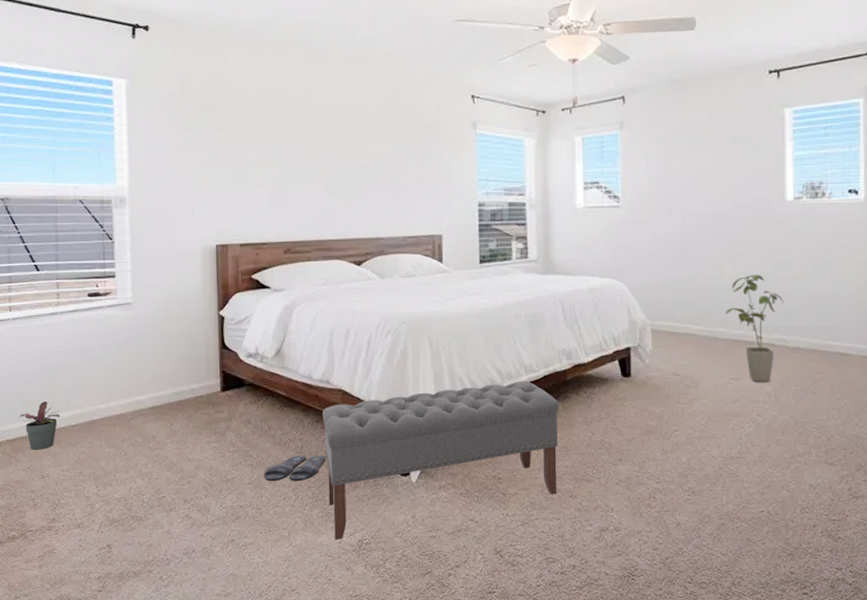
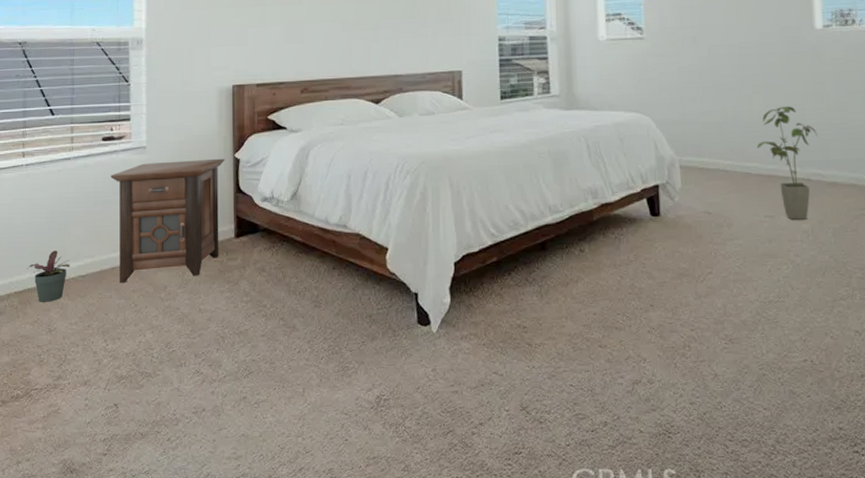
nightstand: none [97,315,210,433] -> present [110,158,225,284]
slippers: present [264,455,325,481] -> none [278,304,342,332]
bench: present [321,381,559,540] -> none [338,222,586,396]

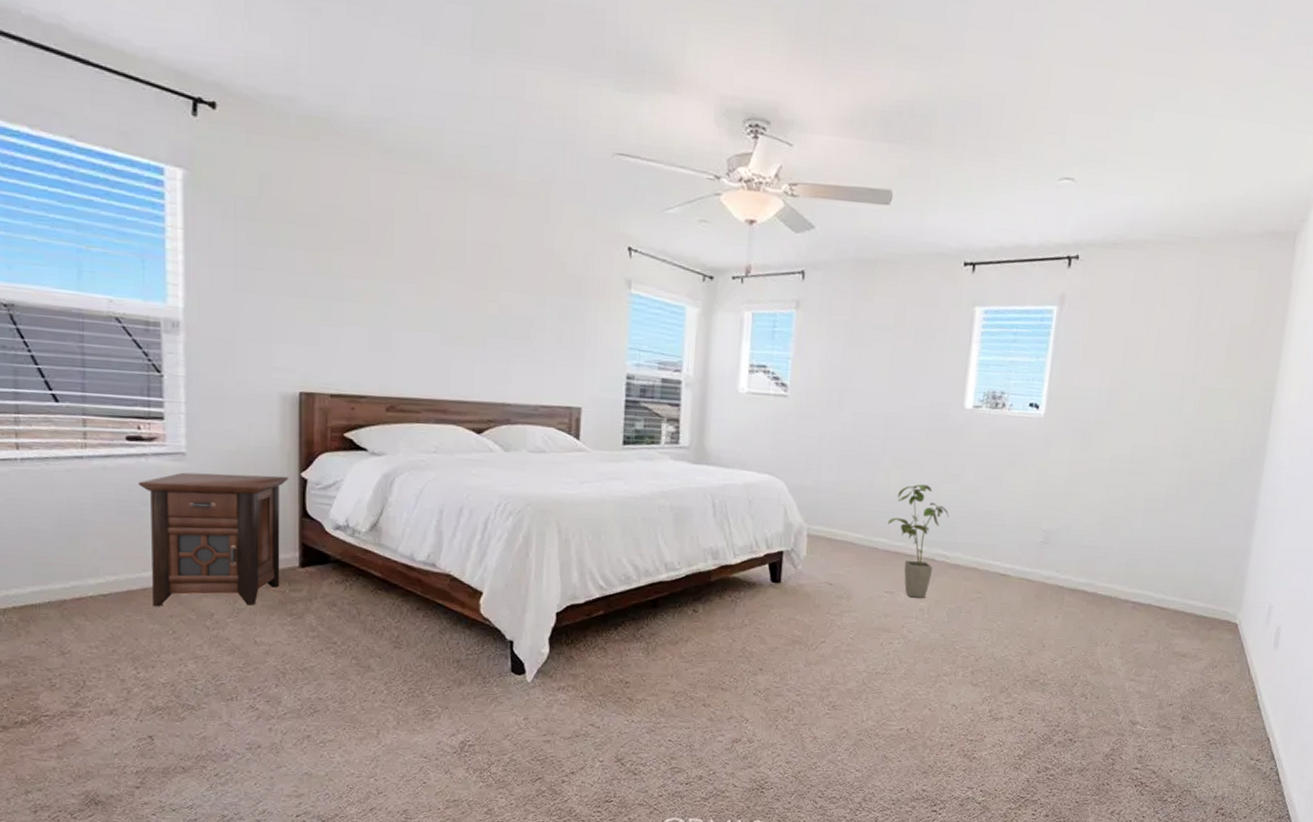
potted plant: present [27,250,71,302] -> none [28,563,88,621]

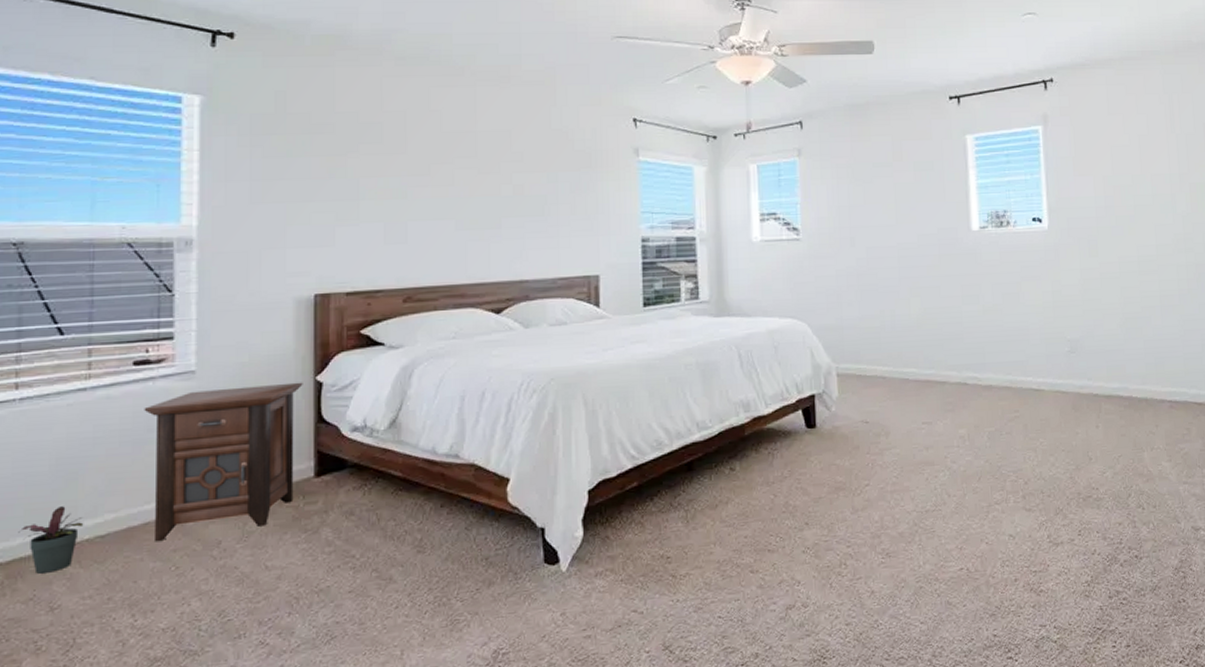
potted plant: none [28,563,88,621] -> present [18,506,84,574]
house plant: present [887,484,949,598] -> none [914,309,974,426]

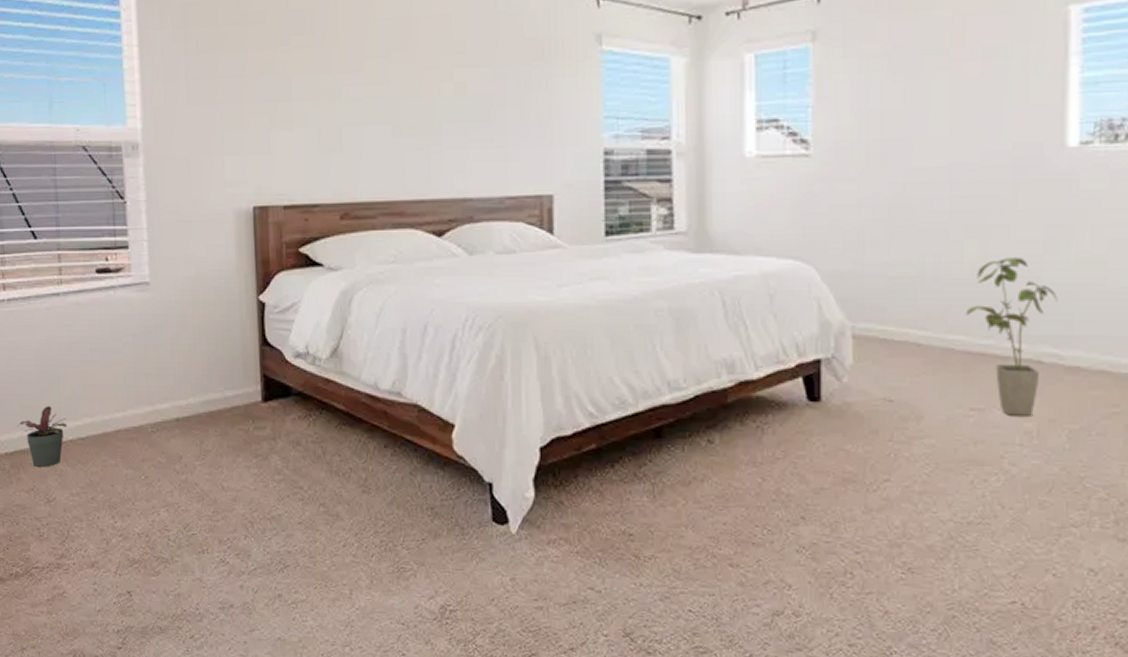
nightstand: present [144,382,303,542] -> none [108,301,247,450]
house plant: none [914,309,974,426] -> present [965,258,1058,416]

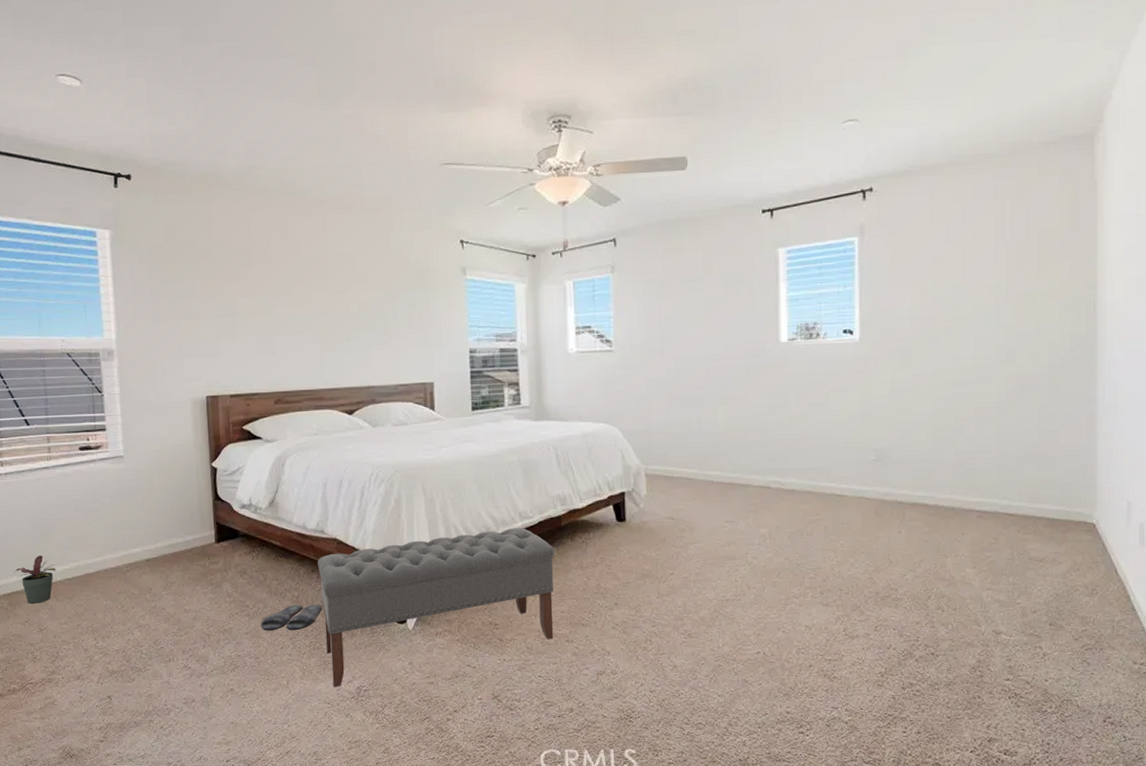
slippers: none [318,489,396,523] -> present [261,604,322,630]
bench: none [391,401,716,603] -> present [317,527,554,687]
house plant: present [965,258,1058,416] -> none [719,417,779,525]

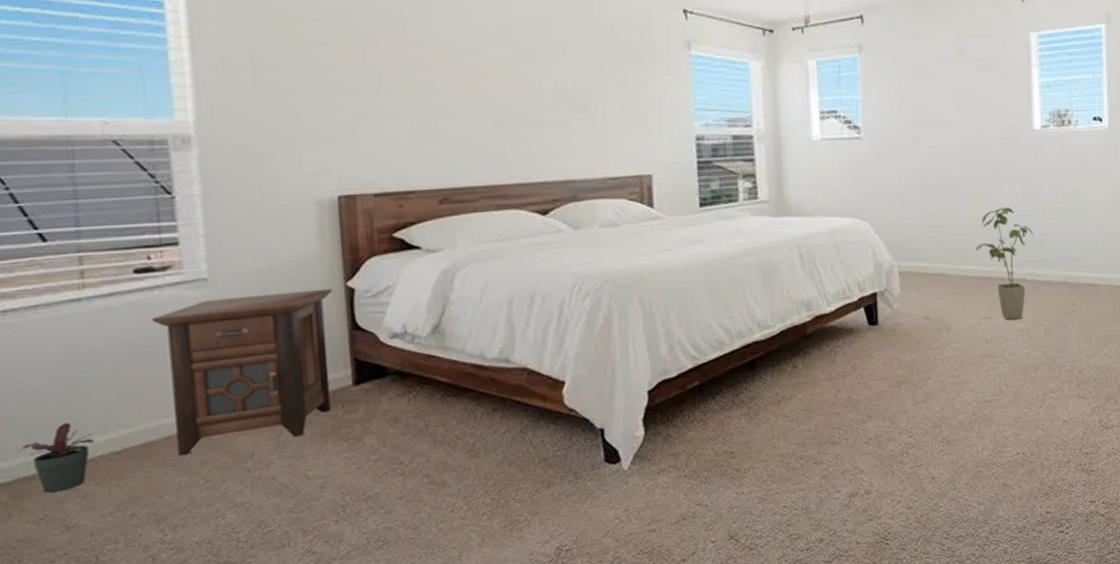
nightstand: none [89,467,202,586] -> present [151,288,333,456]
slippers: present [261,604,322,630] -> none [421,450,507,491]
bench: present [317,527,554,687] -> none [500,338,800,552]
house plant: none [719,417,779,525] -> present [975,207,1034,320]

